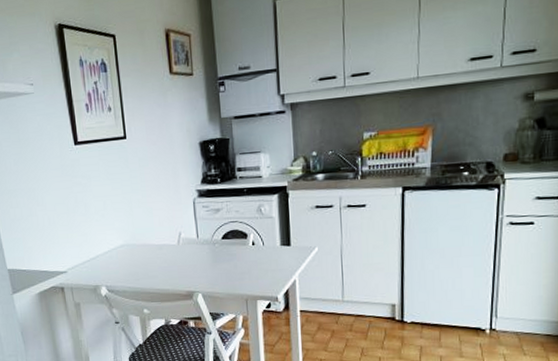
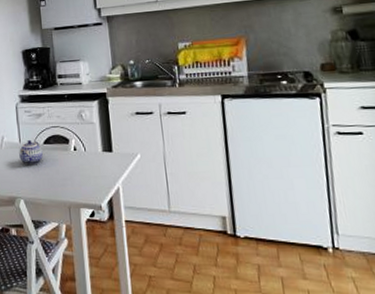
teapot: none [197,236,221,261] -> present [19,140,43,166]

